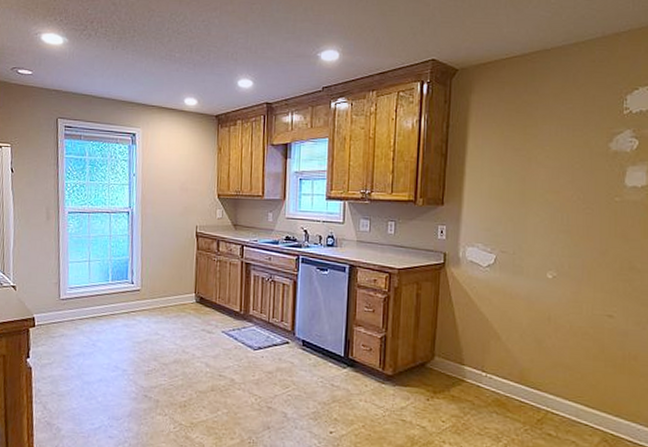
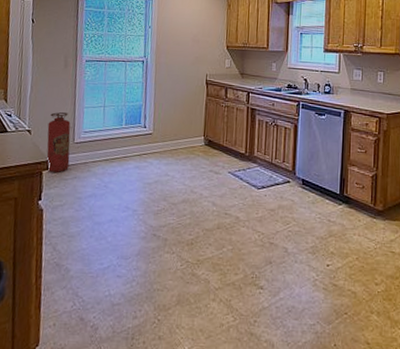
fire extinguisher: none [32,267,56,331] -> present [46,112,71,173]

